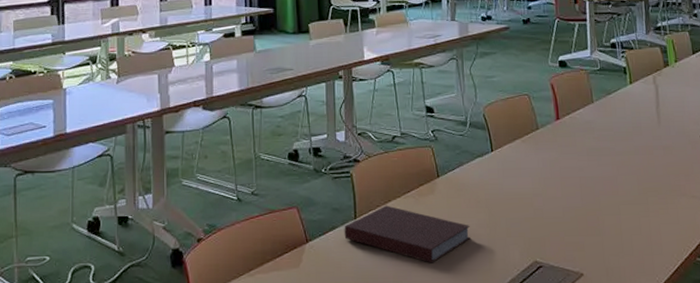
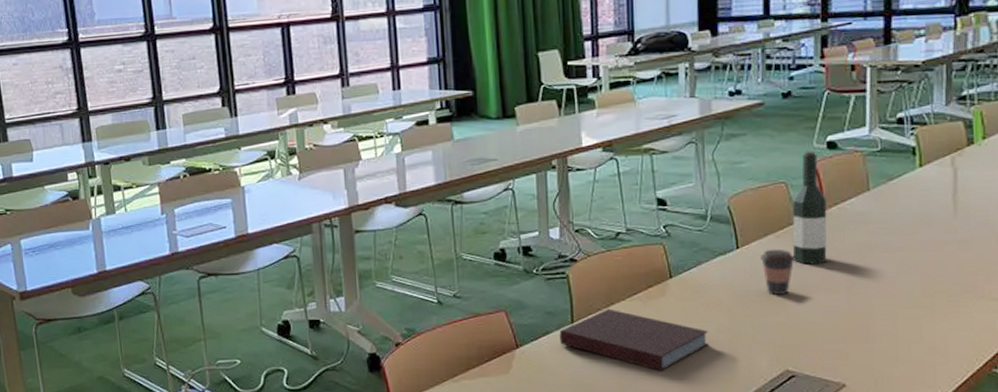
coffee cup: none [510,152,539,193] -> present [759,249,795,295]
wine bottle: none [535,68,563,166] -> present [792,150,827,265]

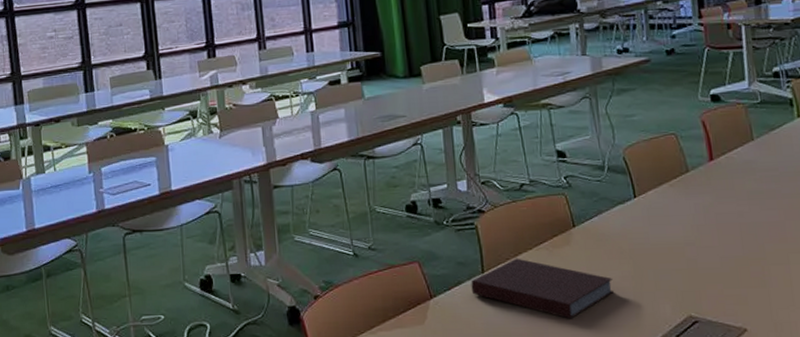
coffee cup: present [759,249,795,295] -> none [656,197,690,242]
wine bottle: present [792,150,827,265] -> none [683,103,720,212]

